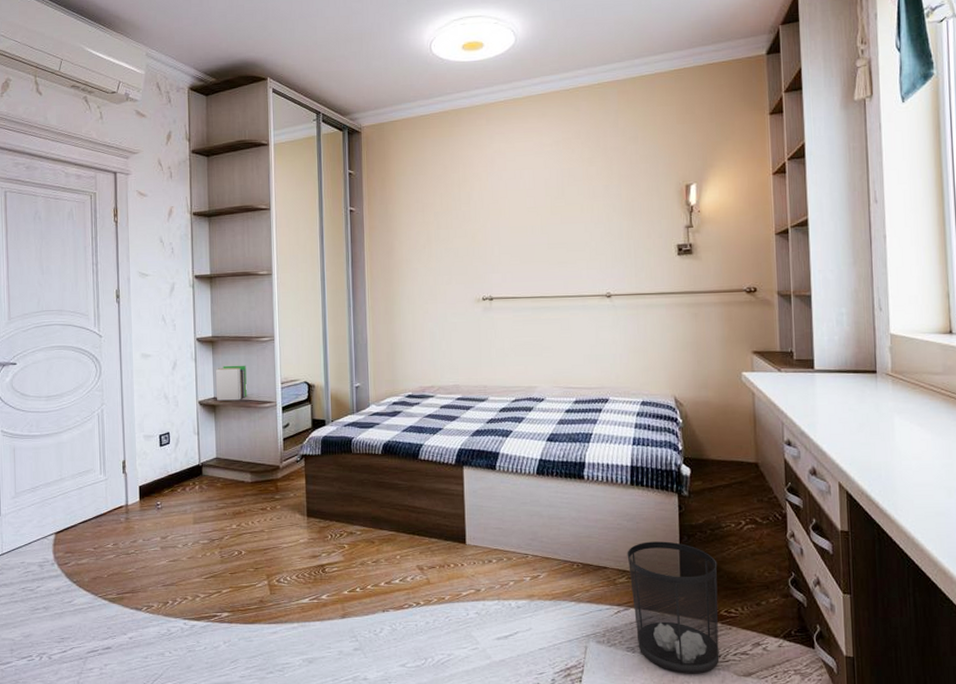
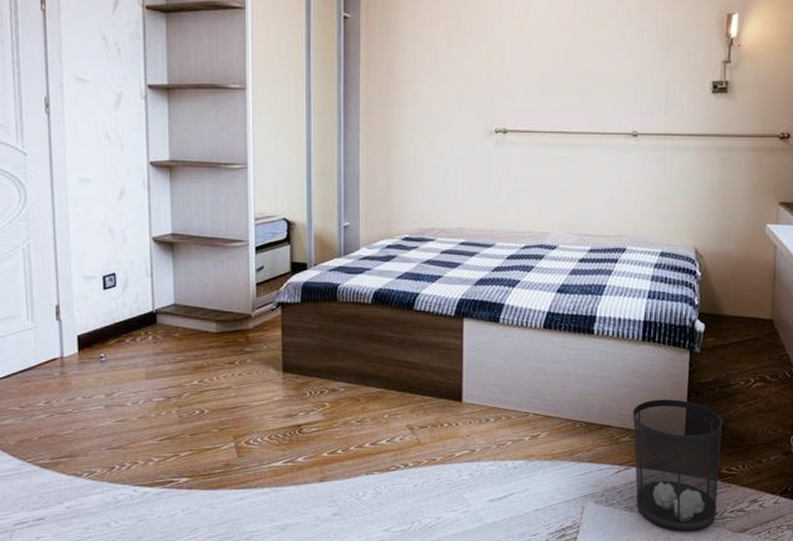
books: present [216,365,247,401] -> none [174,196,213,238]

